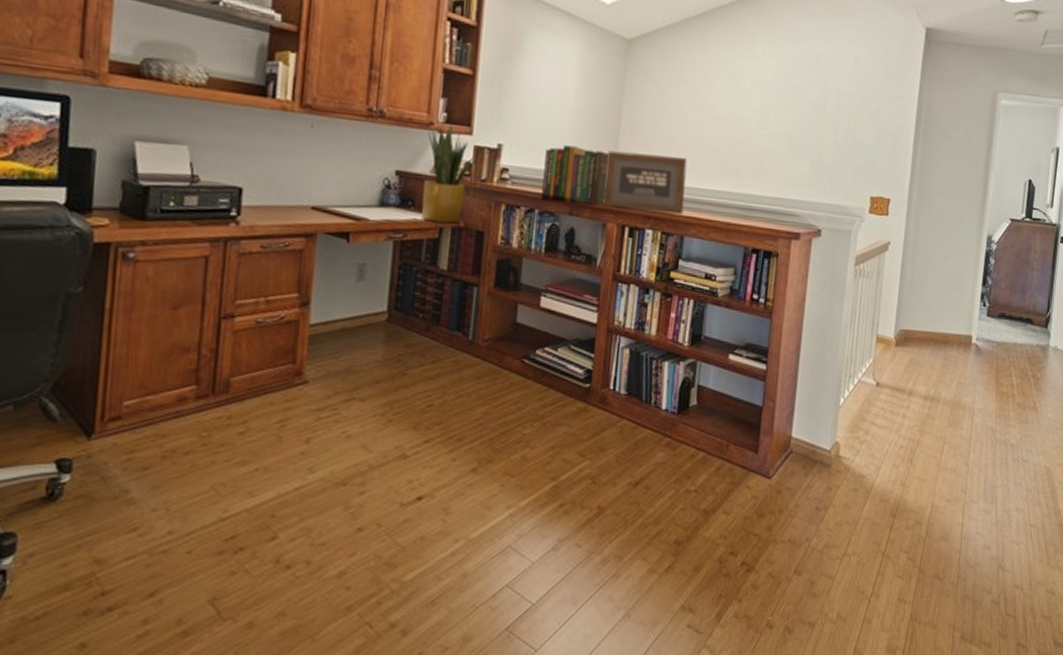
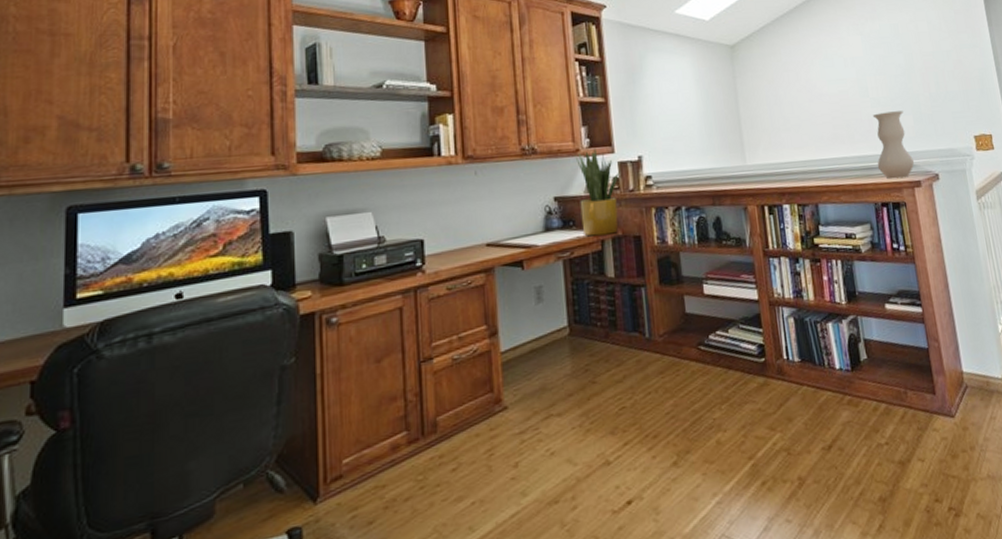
books: present [541,145,610,207] -> none [681,144,742,198]
picture frame: present [603,150,688,216] -> none [735,134,813,193]
vase: none [758,150,801,227] -> present [872,111,914,180]

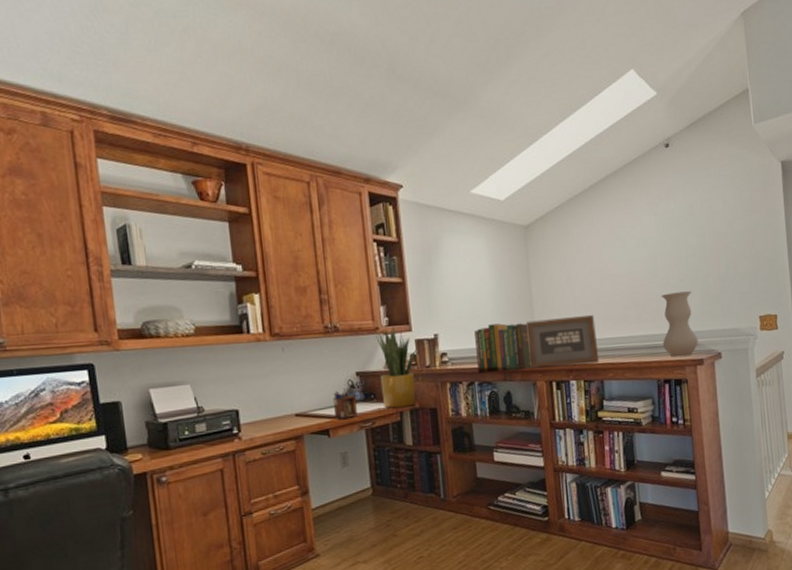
desk organizer: none [527,214,555,250] -> present [332,388,357,420]
books: none [681,144,742,198] -> present [474,323,532,374]
picture frame: none [735,134,813,193] -> present [526,314,600,369]

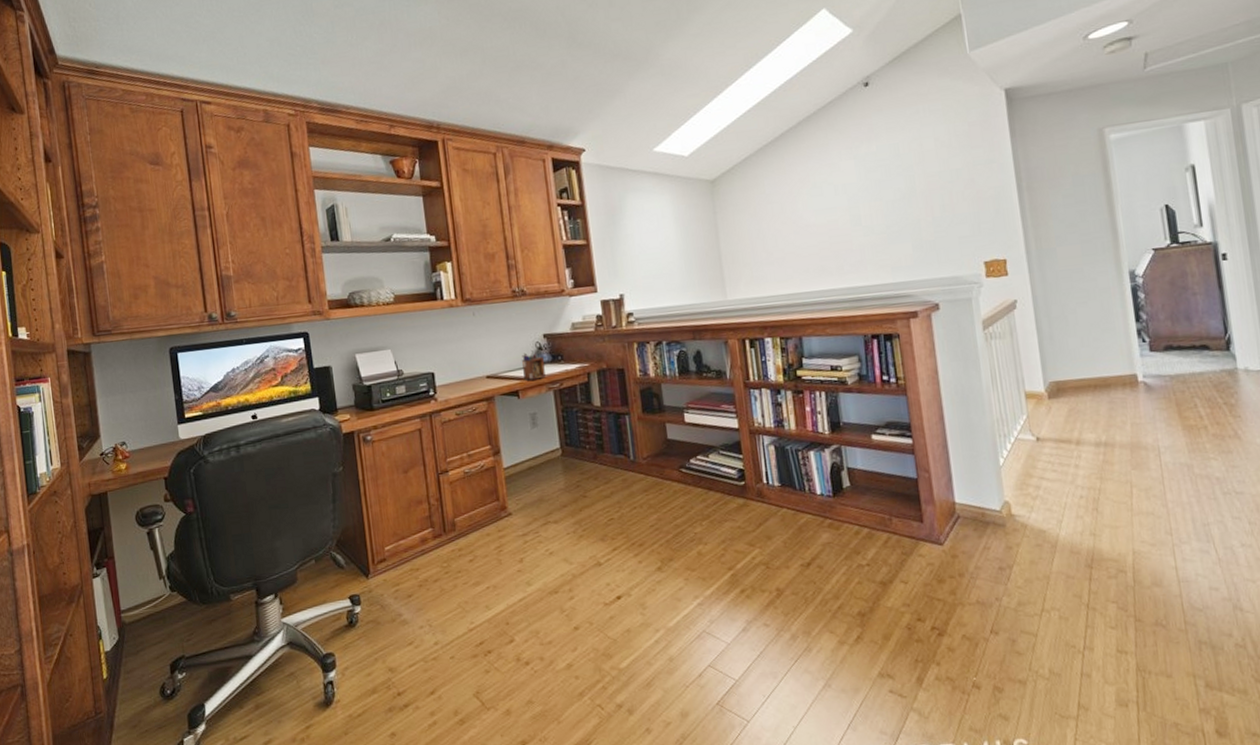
planter: present [374,326,417,409] -> none [560,288,603,370]
books: present [474,323,532,374] -> none [661,280,723,333]
picture frame: present [526,314,600,369] -> none [715,267,797,327]
vase: present [661,291,698,358] -> none [864,238,911,311]

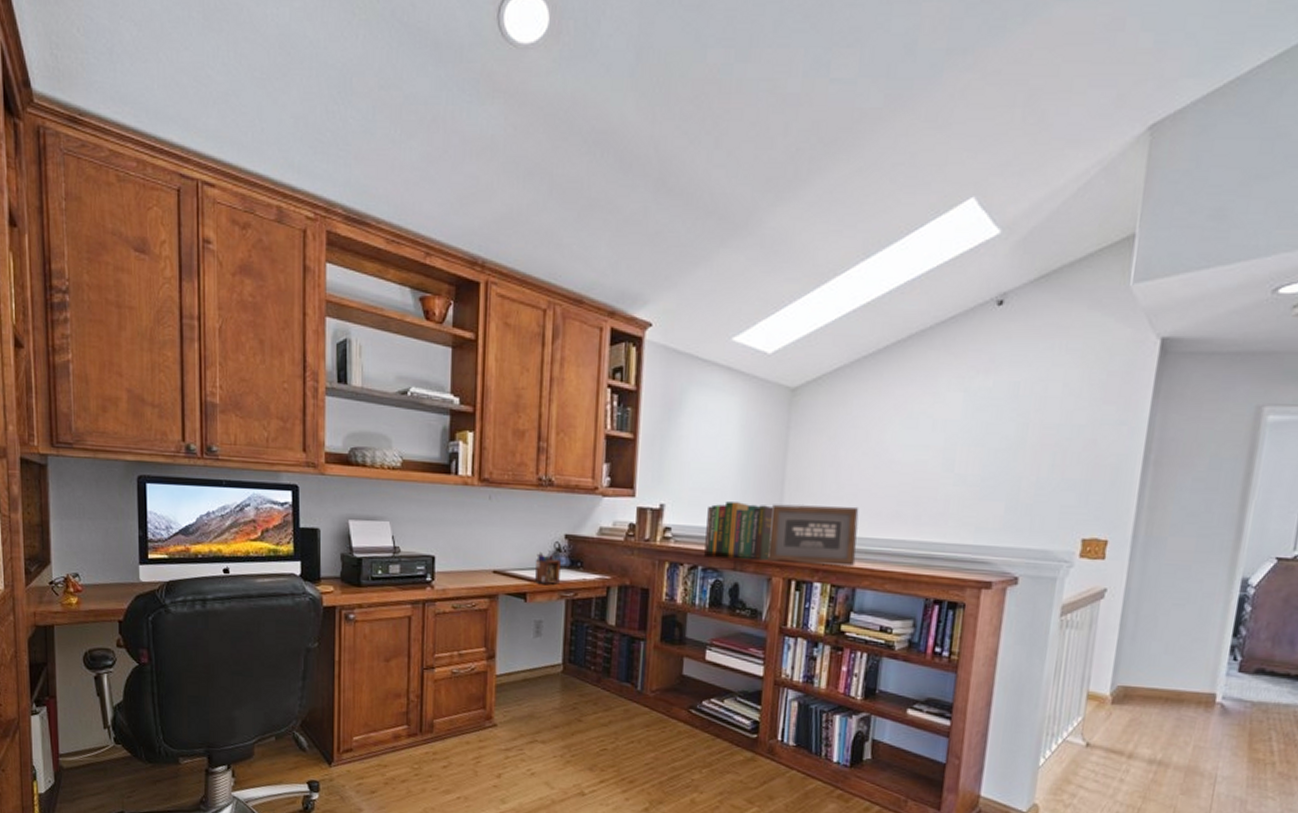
books: none [661,280,723,333] -> present [704,502,774,561]
picture frame: none [715,267,797,327] -> present [768,504,859,567]

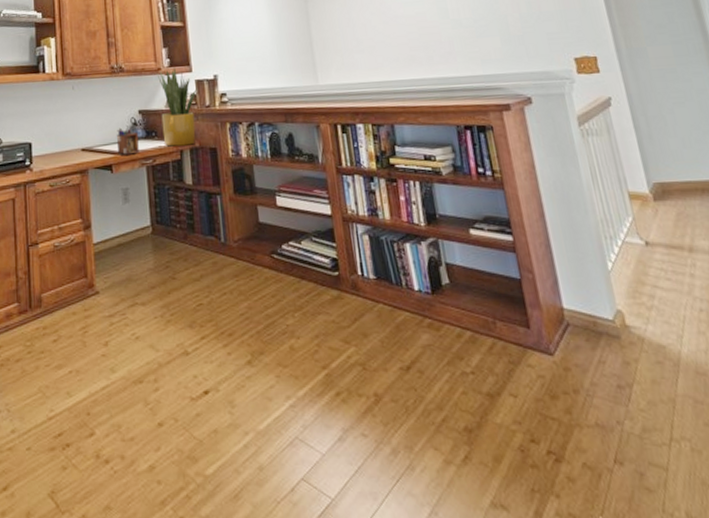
planter: none [589,488,638,582] -> present [156,67,197,147]
books: present [704,502,774,561] -> none [254,64,314,115]
picture frame: present [768,504,859,567] -> none [307,56,388,111]

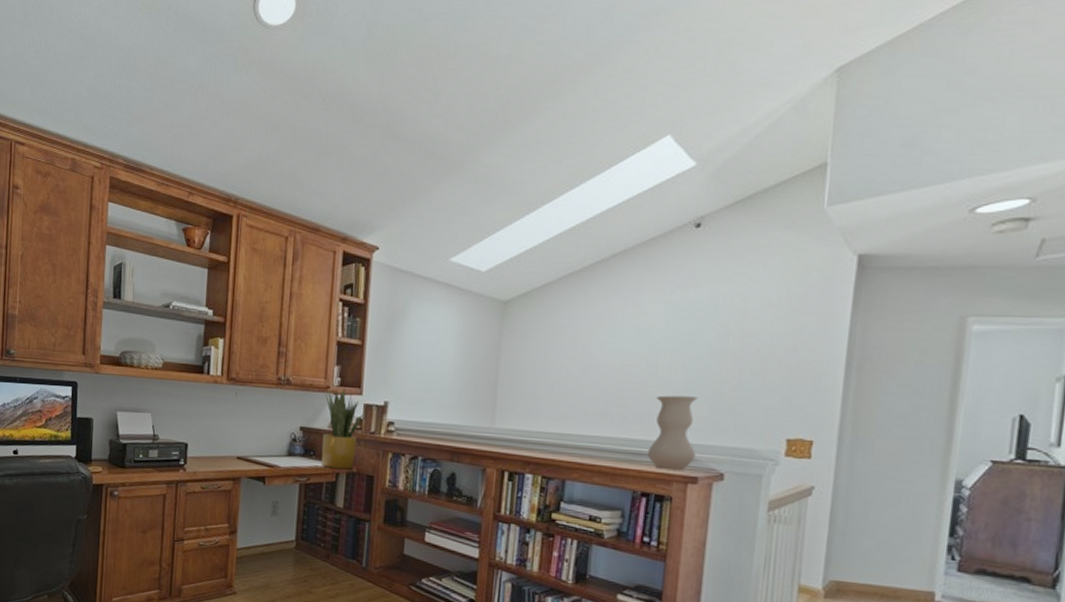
desk organizer: present [116,125,139,156] -> none [273,440,296,471]
vase: none [453,32,502,102] -> present [647,395,698,471]

